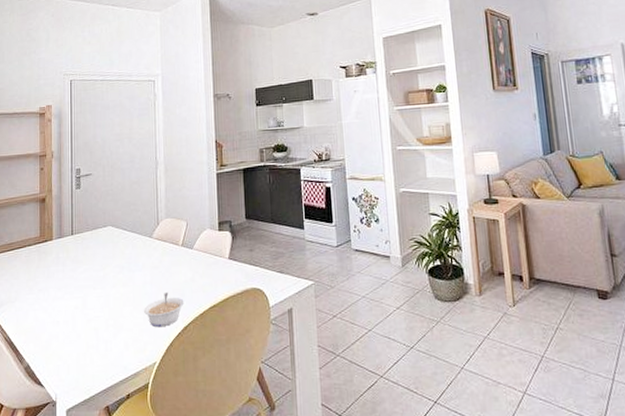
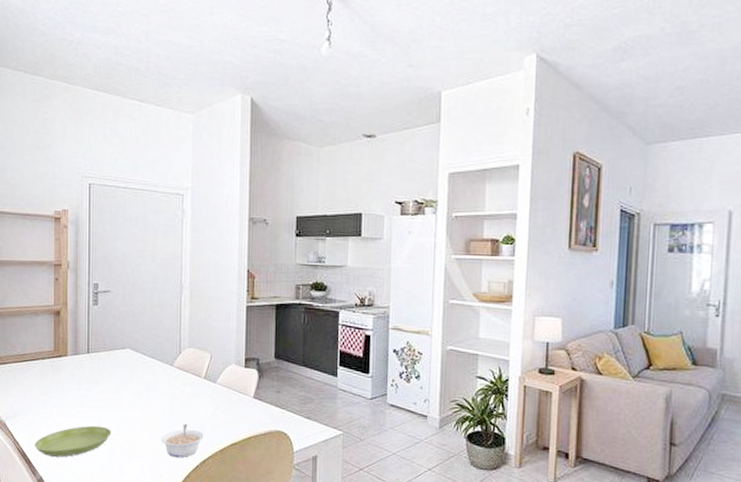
saucer: none [21,305,96,342] -> present [34,425,112,458]

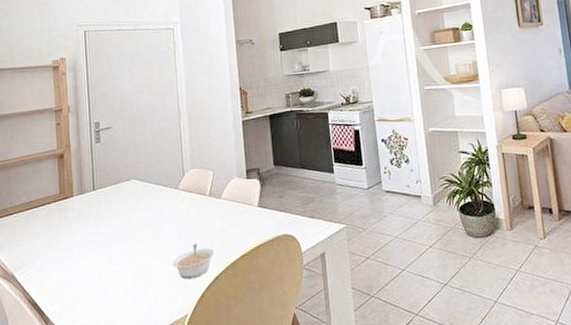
saucer: present [34,425,112,458] -> none [45,260,123,302]

